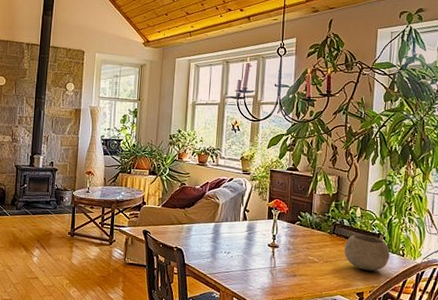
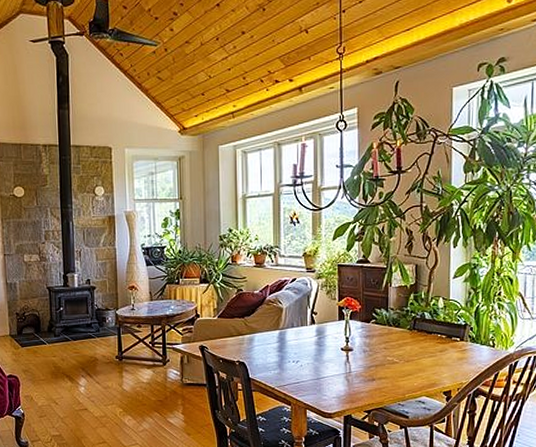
bowl: present [344,234,390,271] -> none [427,327,478,367]

